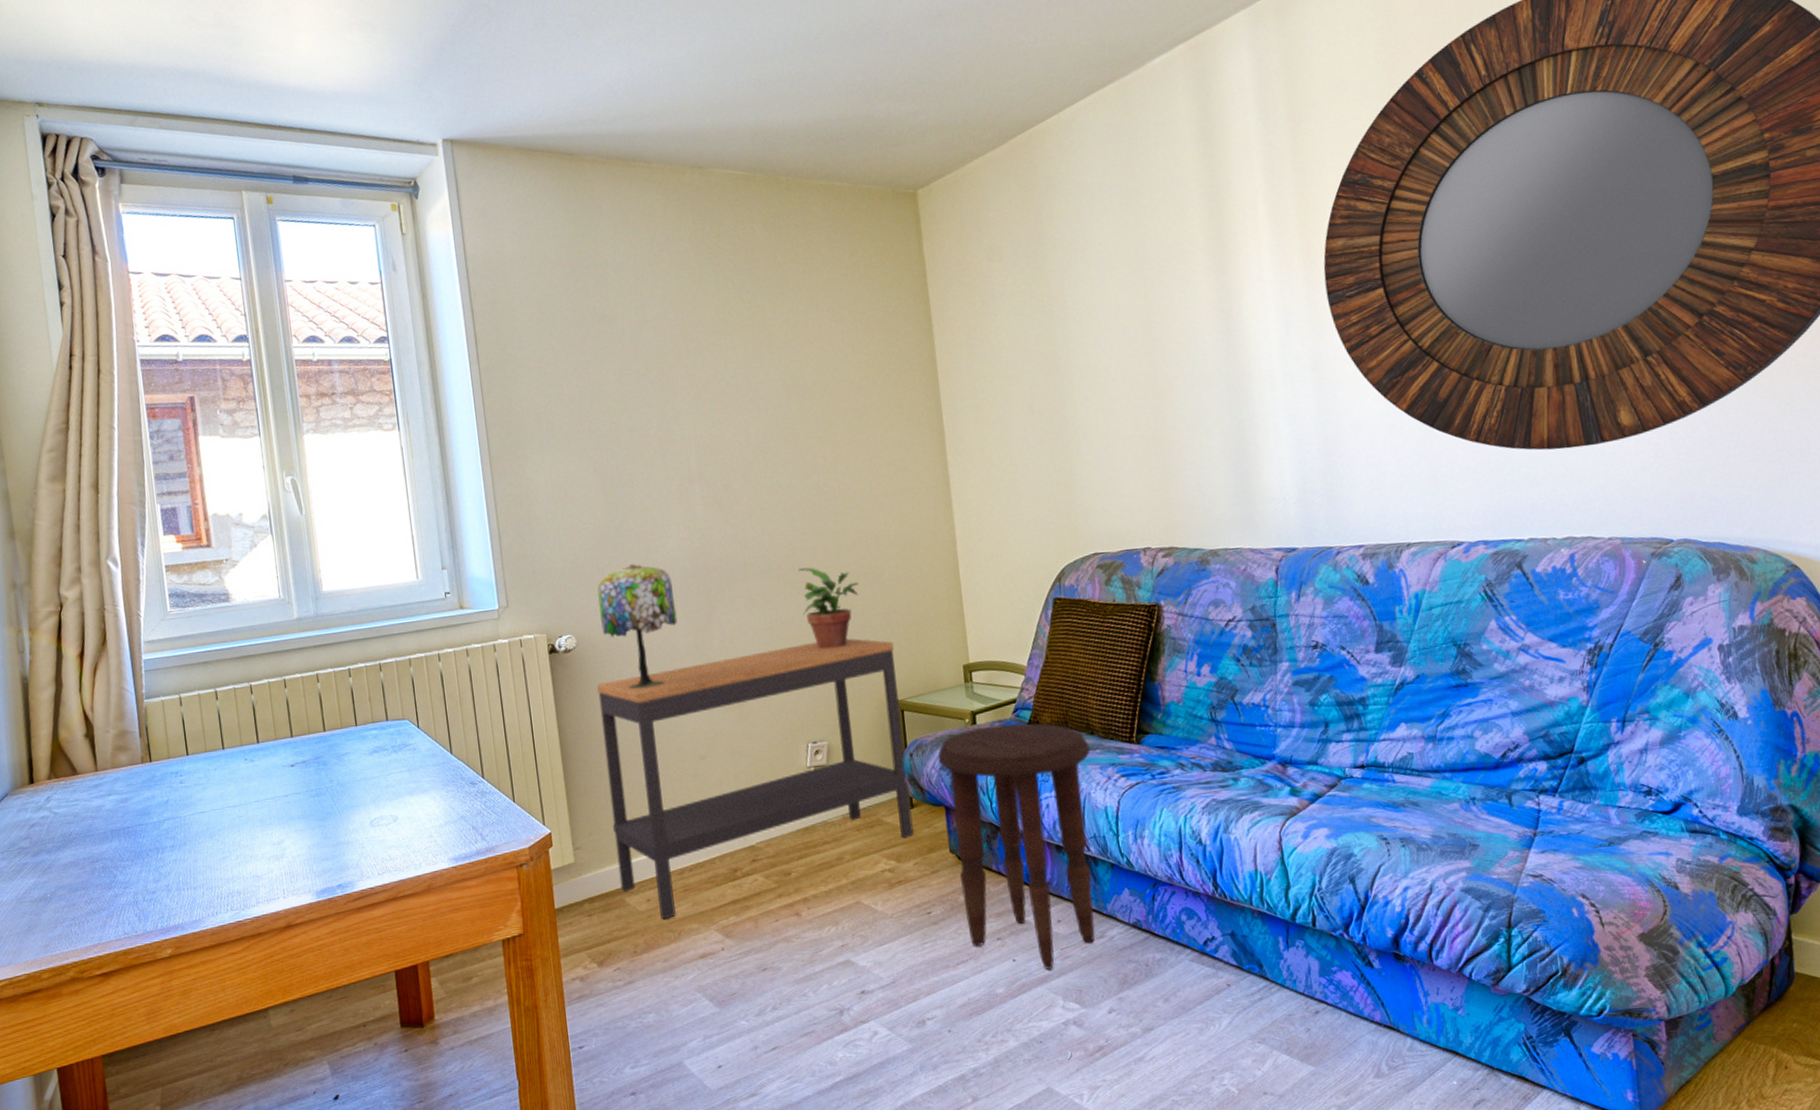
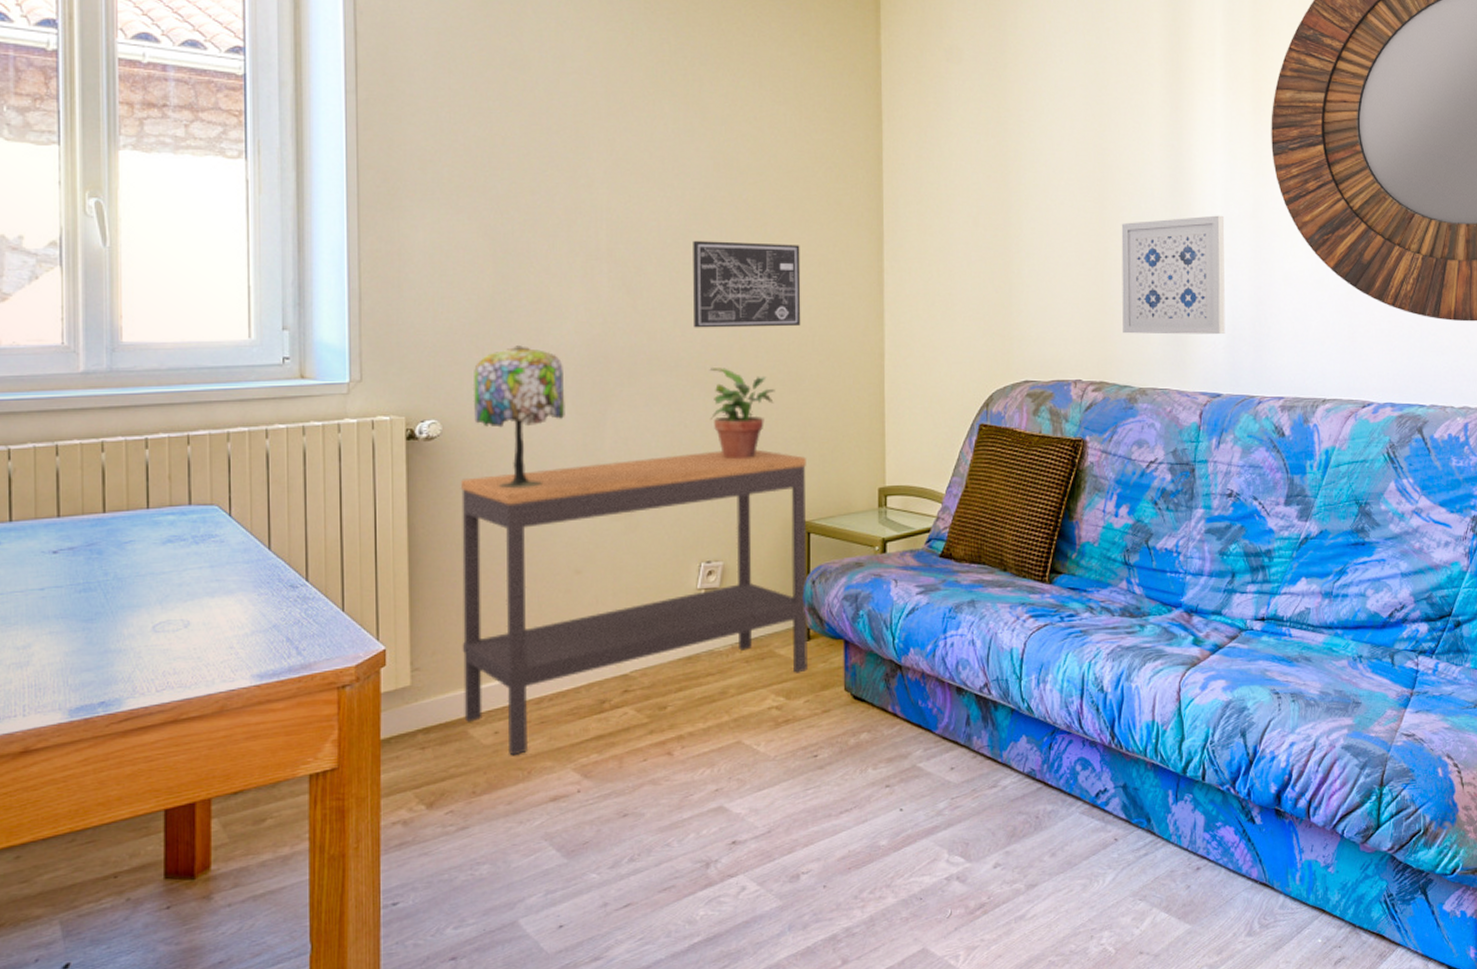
wall art: none [771,449,876,534] -> present [693,241,801,328]
side table: present [938,723,1095,970] -> none [842,554,1001,820]
wall art: none [1176,371,1295,499] -> present [1121,215,1225,335]

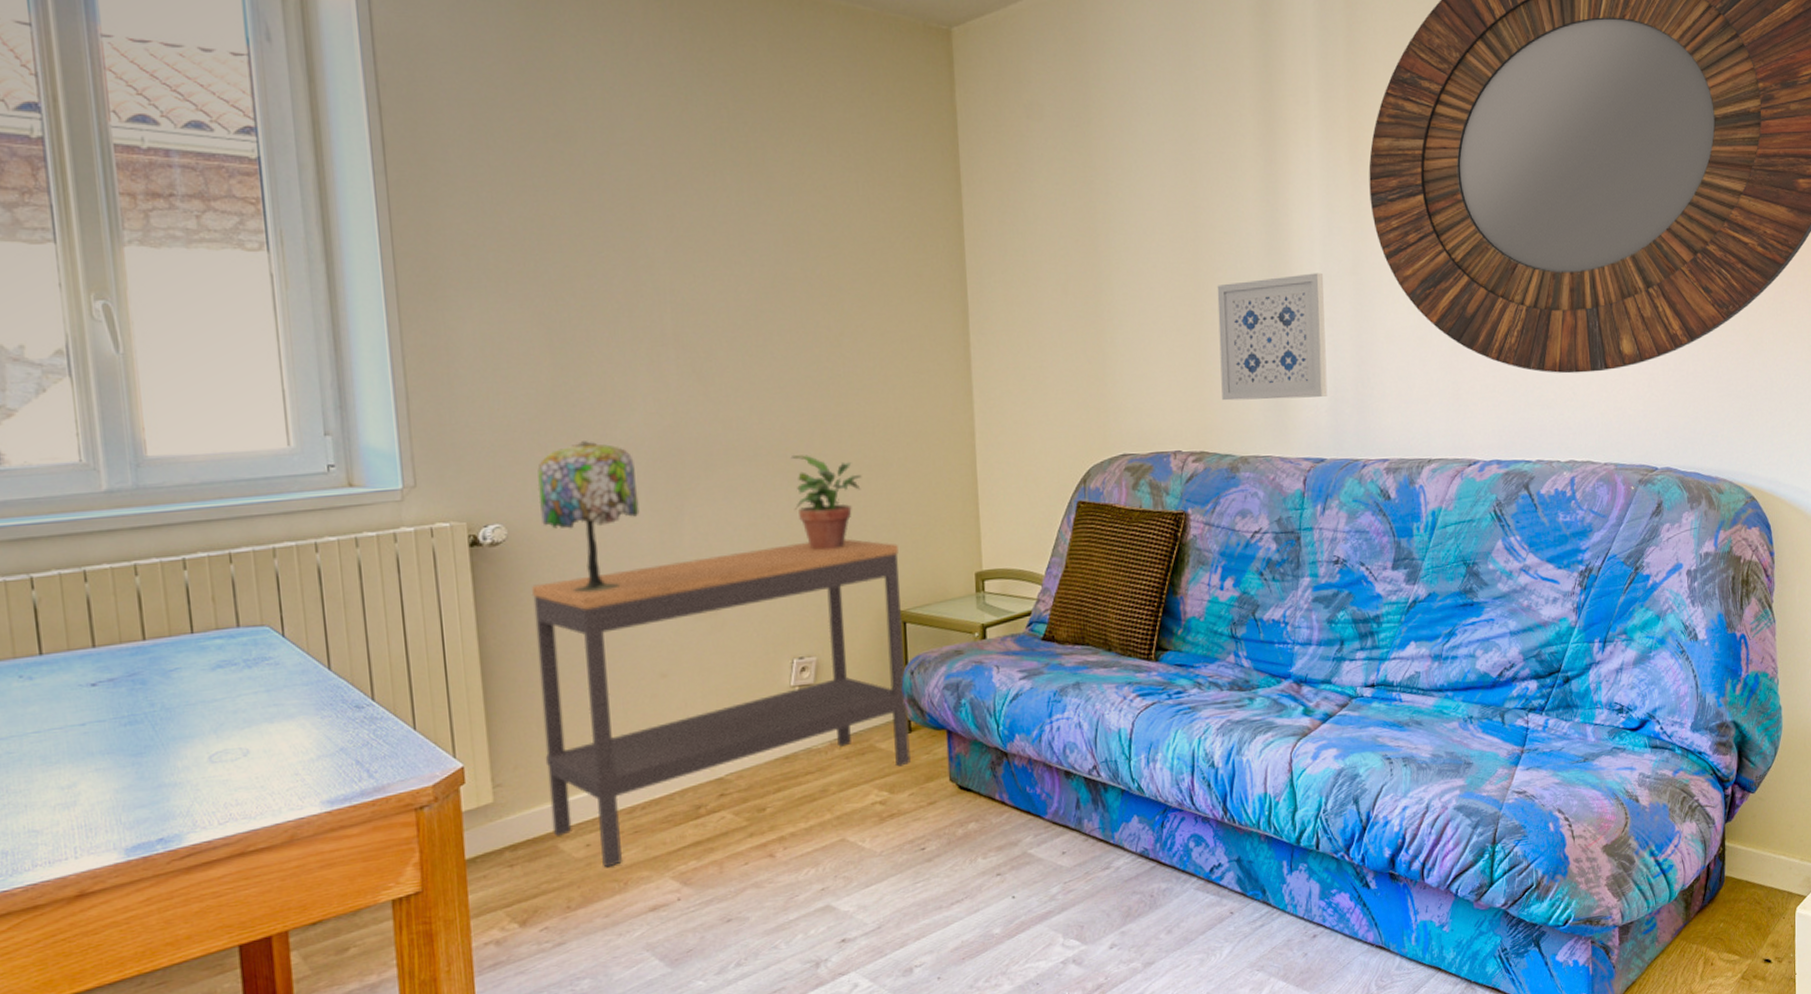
wall art: present [693,241,801,328] -> none [765,320,886,415]

